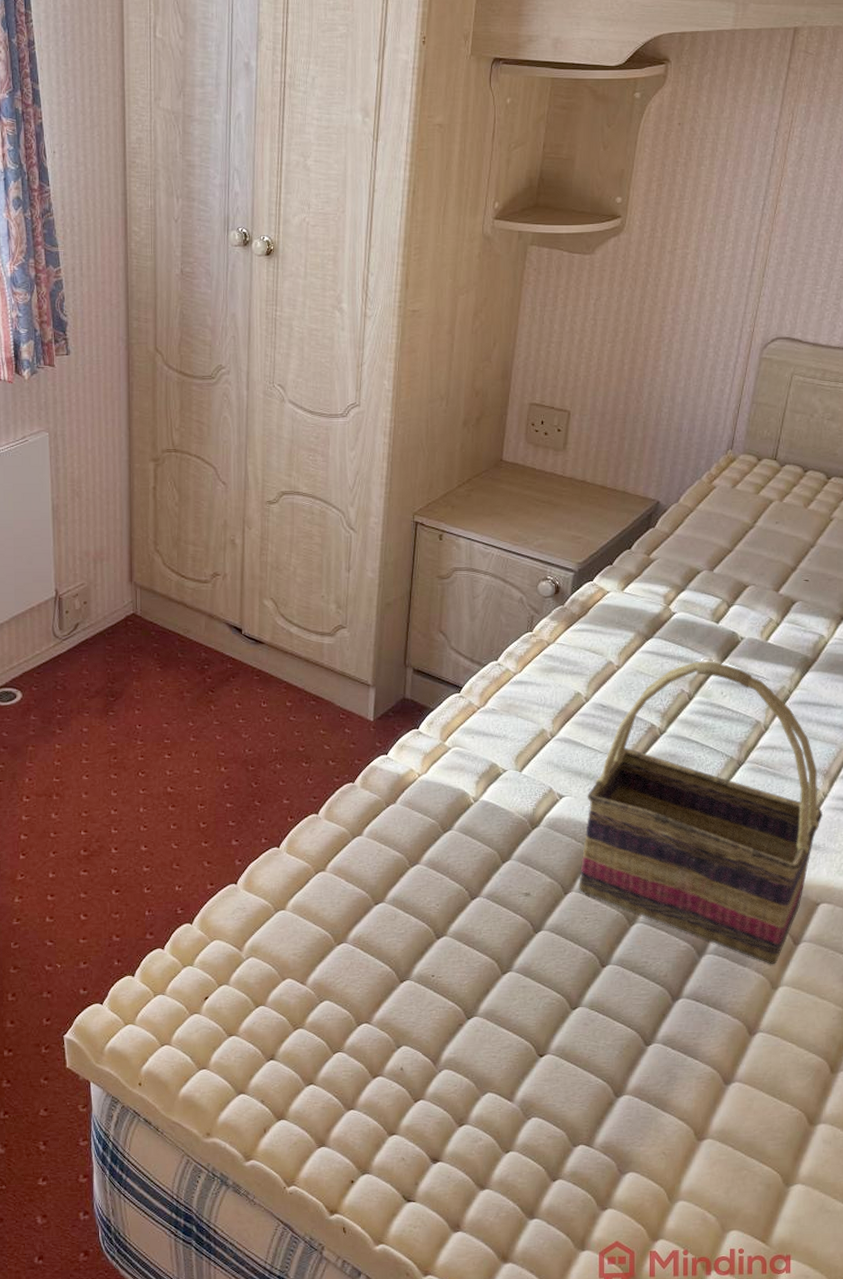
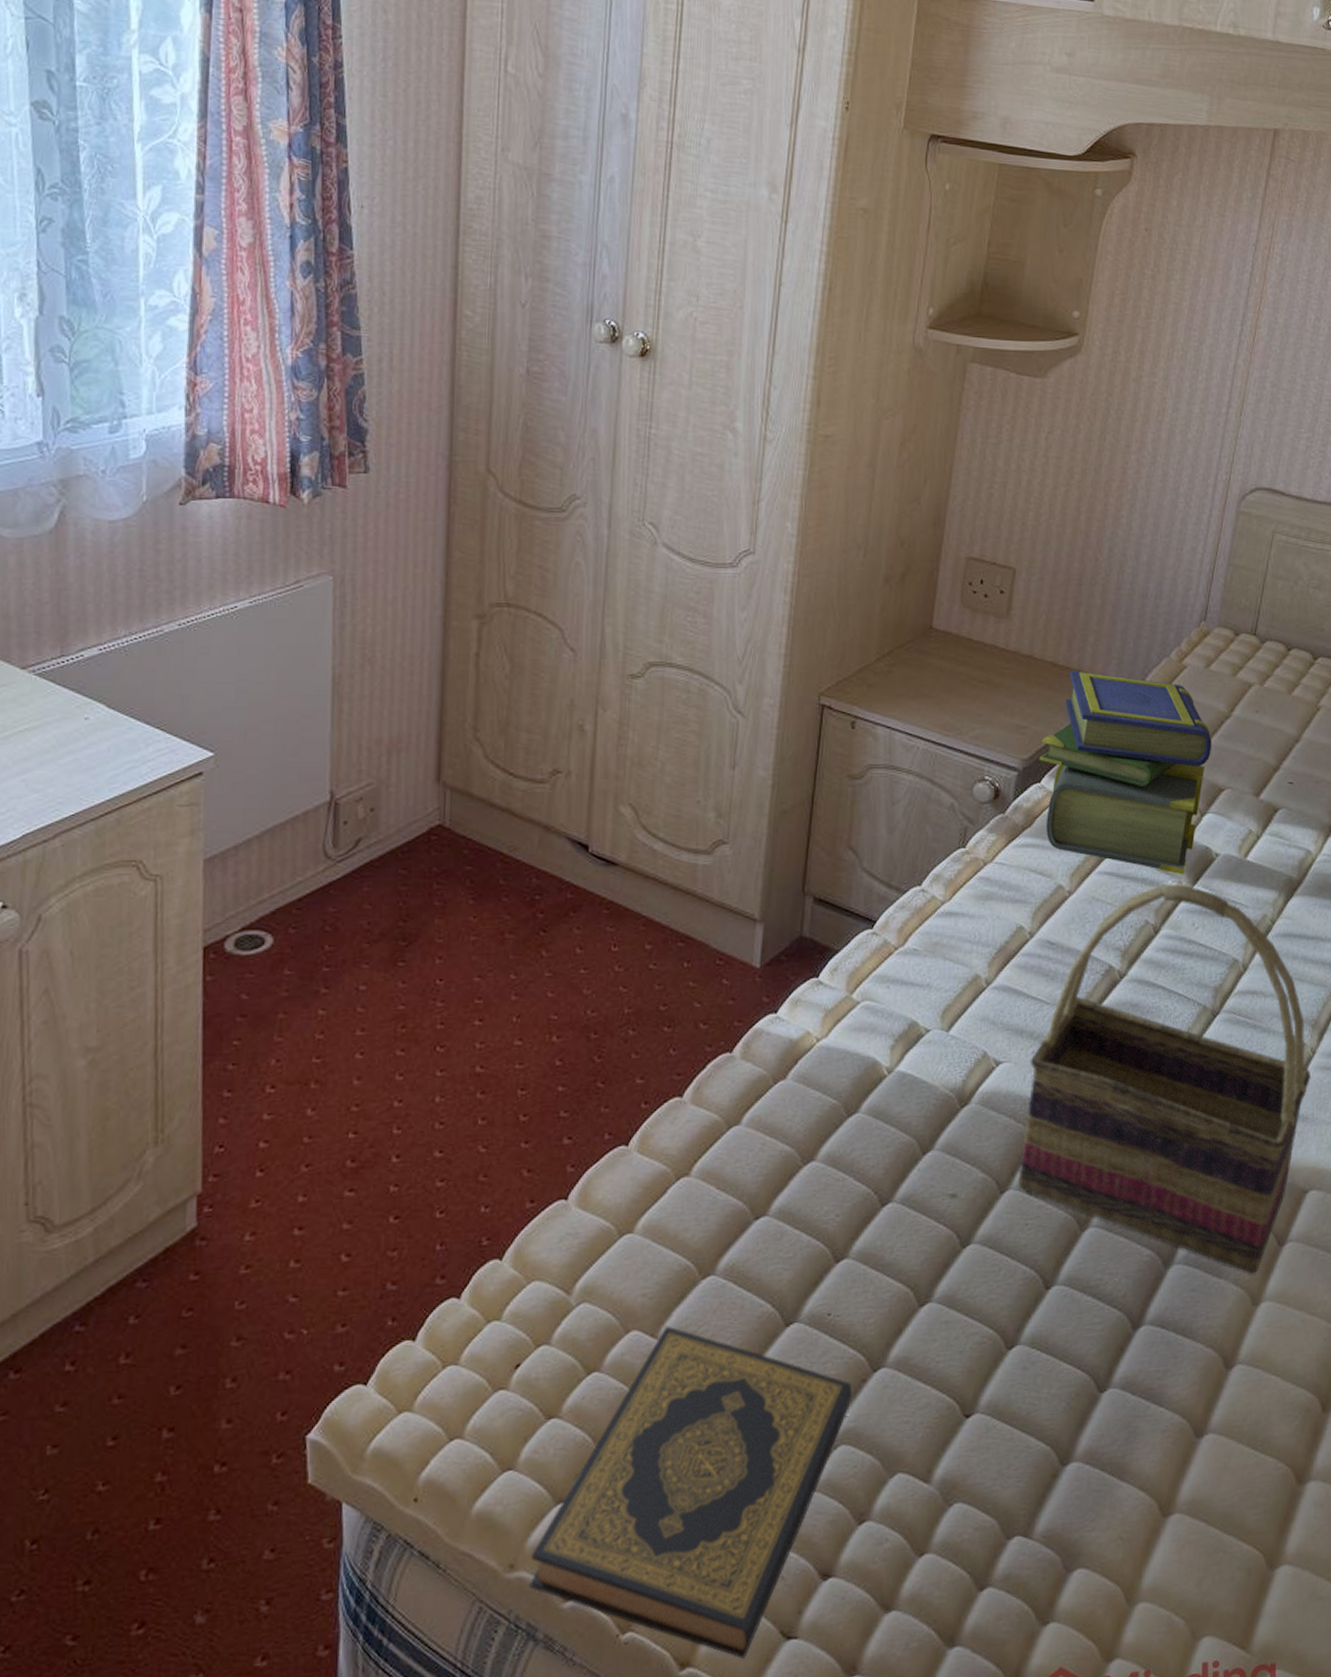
hardback book: none [221,977,452,1212] -> present [529,1325,853,1659]
stack of books: none [592,492,738,654] -> present [1039,670,1212,875]

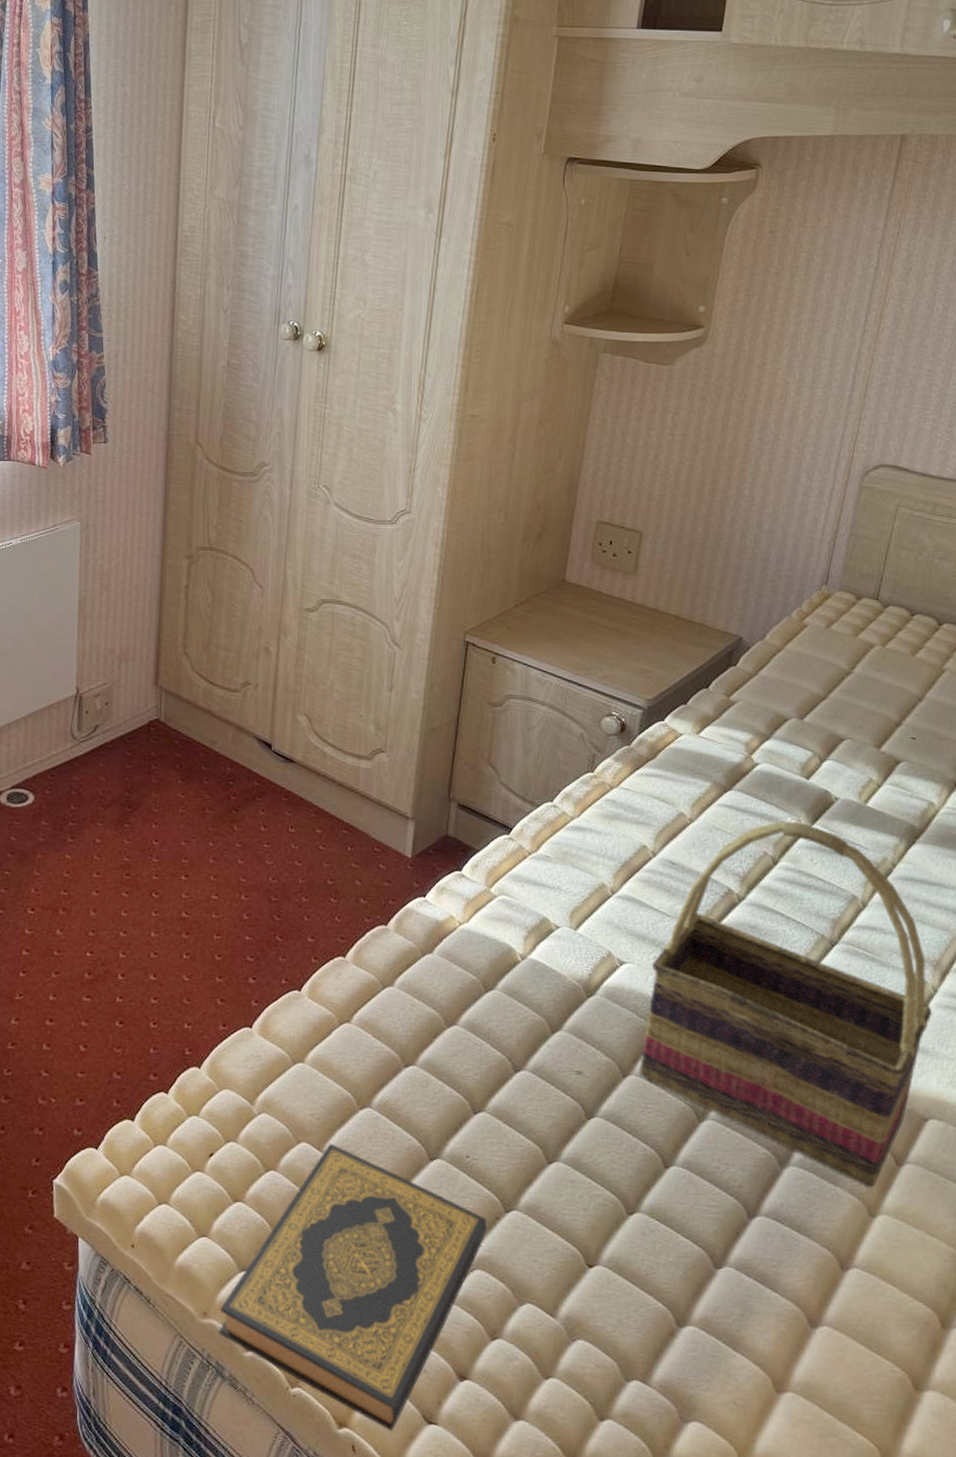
stack of books: present [1039,670,1212,875] -> none [663,623,833,814]

